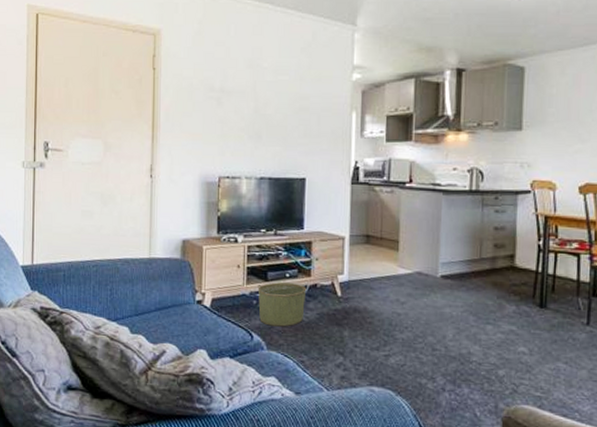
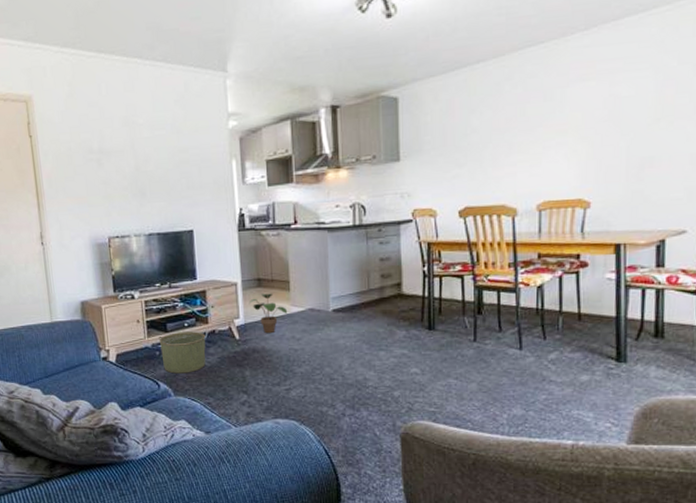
potted plant: none [354,251,395,294] -> present [248,293,288,334]

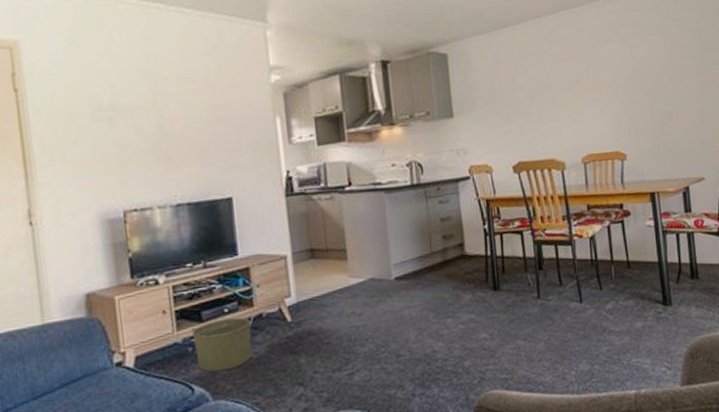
potted plant: present [248,293,288,334] -> none [301,264,346,312]

